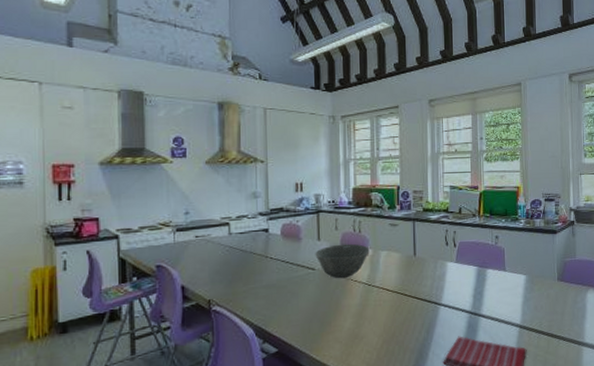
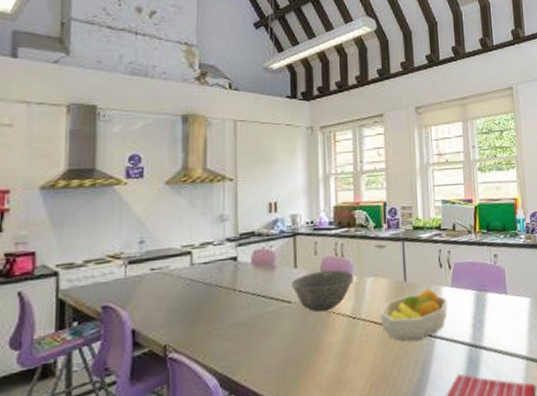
fruit bowl: none [392,263,452,307] -> present [380,289,448,342]

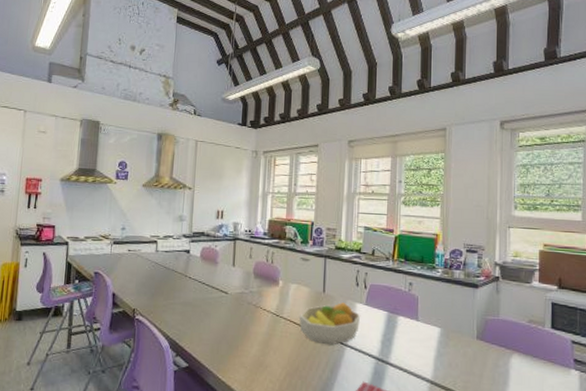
bowl: present [291,270,354,312] -> none [229,272,280,306]

